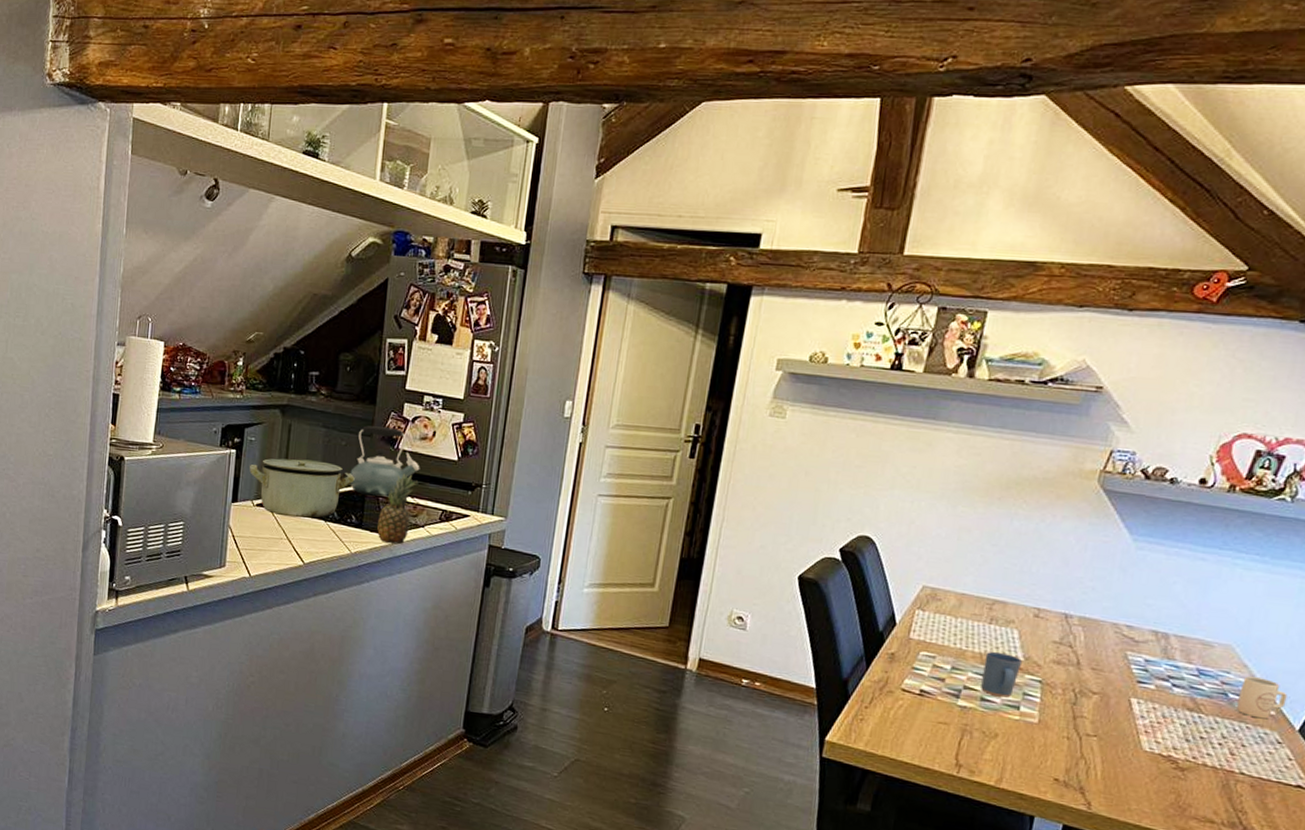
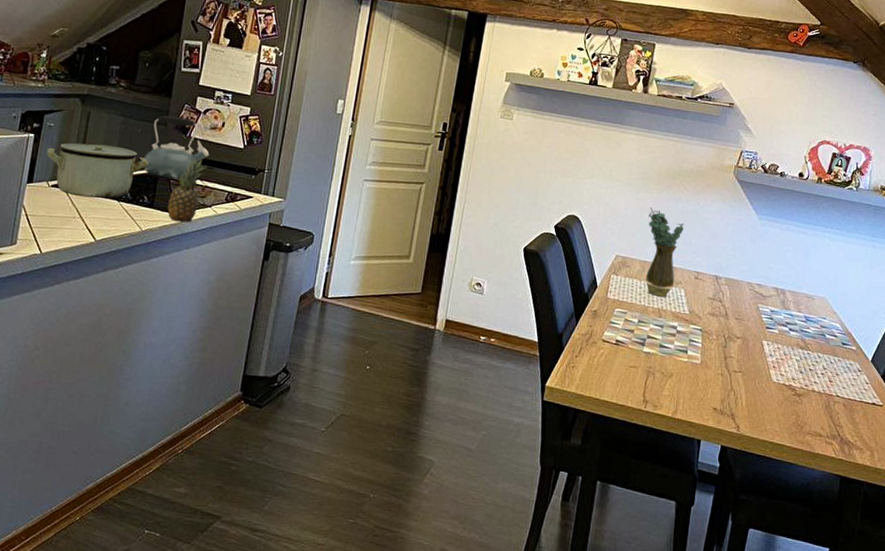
vase: none [962,524,1021,639] -> present [645,206,684,297]
mug: present [981,651,1023,698] -> none [659,307,688,344]
mug: present [1237,676,1287,719] -> none [831,321,863,353]

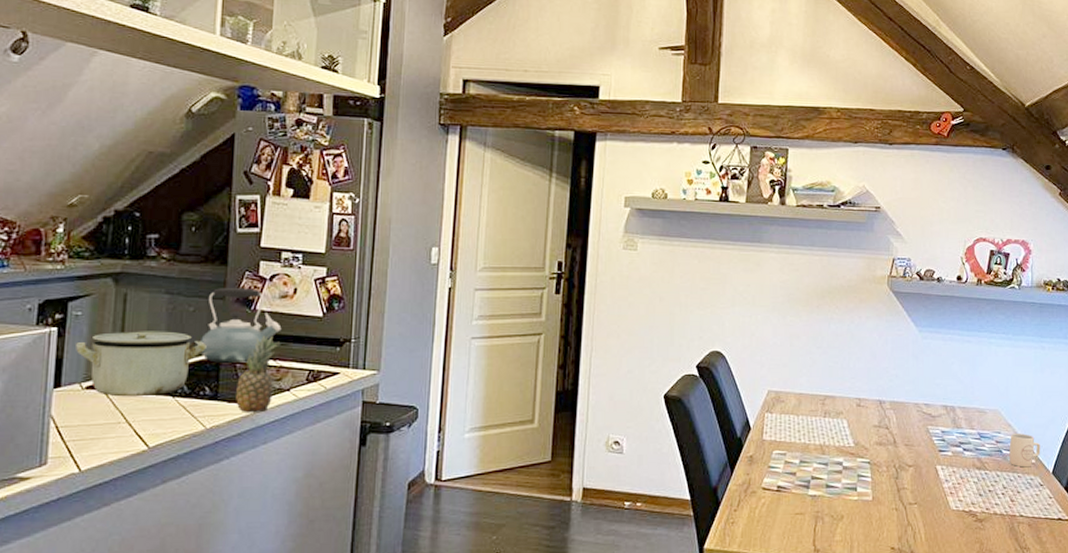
vase: present [645,206,684,297] -> none [799,331,840,431]
mug: none [831,321,863,353] -> present [1009,434,1041,468]

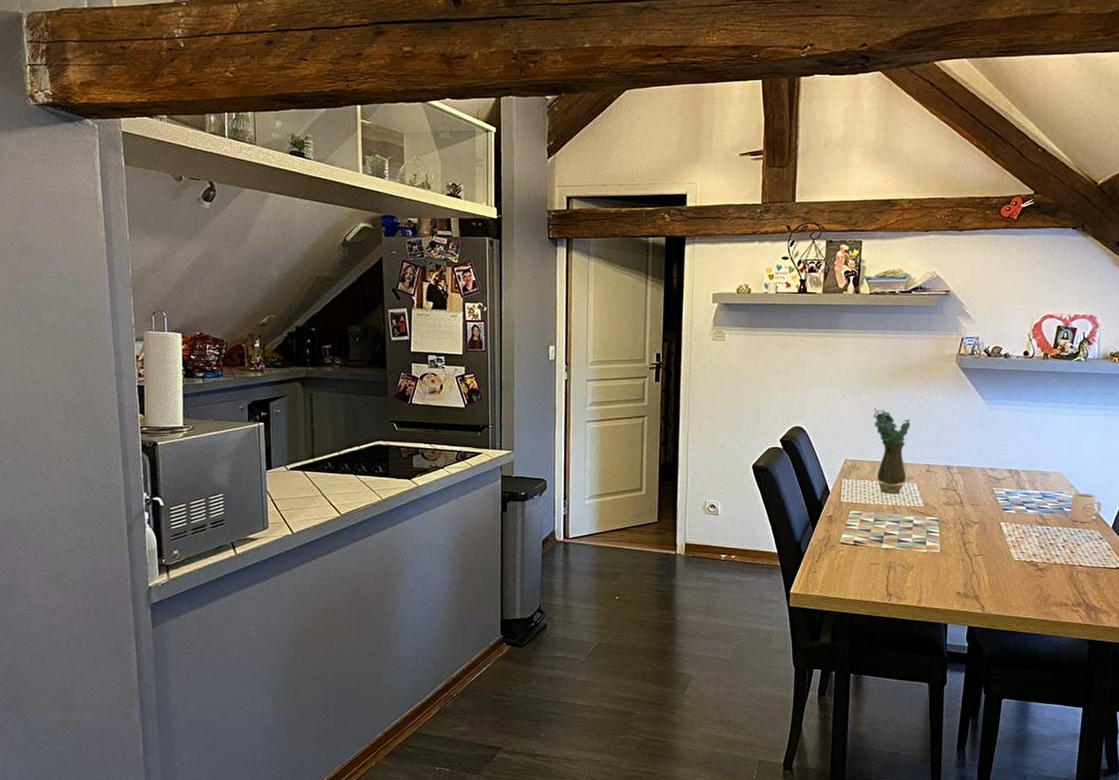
cooking pot: present [75,331,207,397] -> none [278,423,377,476]
kettle: present [201,288,282,364] -> none [372,386,433,448]
fruit: present [236,335,280,413] -> none [402,424,433,487]
vase: none [799,331,840,431] -> present [873,407,910,494]

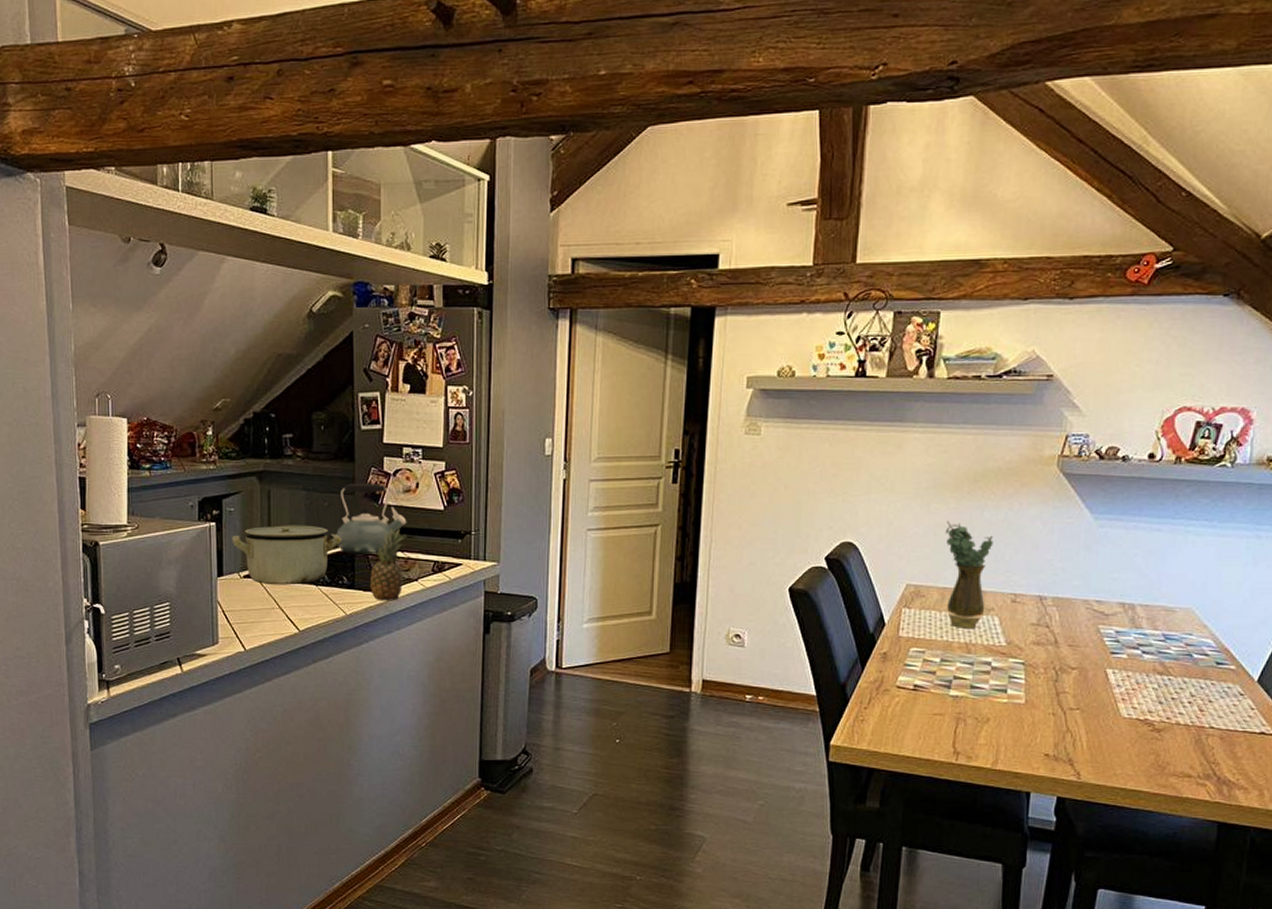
cooking pot: none [278,423,377,476] -> present [231,525,342,585]
kettle: none [372,386,433,448] -> present [336,483,407,556]
fruit: none [402,424,433,487] -> present [370,528,406,601]
mug: present [1071,493,1101,523] -> none [1201,636,1245,674]

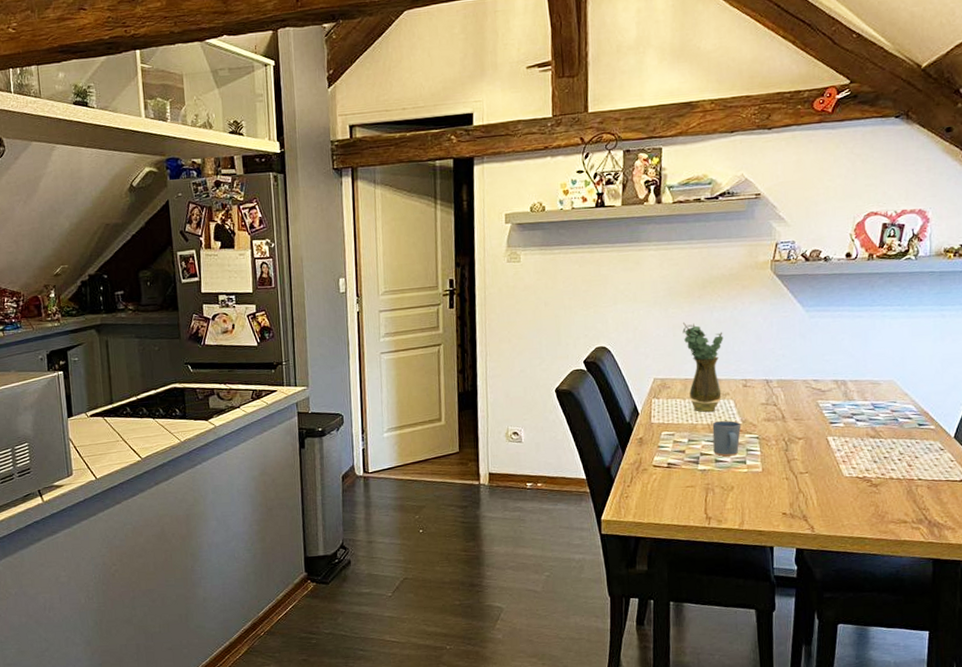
cooking pot: present [231,525,342,585] -> none [77,367,172,422]
kettle: present [336,483,407,556] -> none [167,327,227,390]
fruit: present [370,528,406,601] -> none [199,365,227,428]
mug: none [969,639,1006,683] -> present [712,420,742,457]

